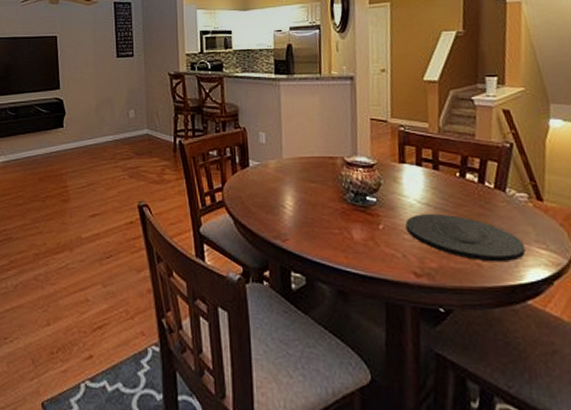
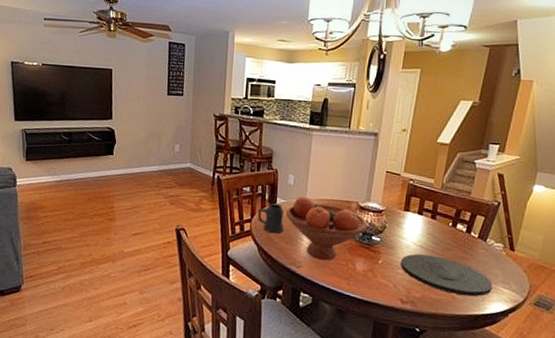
mug: none [230,167,261,203] -> present [258,203,284,234]
fruit bowl: none [261,157,358,231] -> present [285,197,367,261]

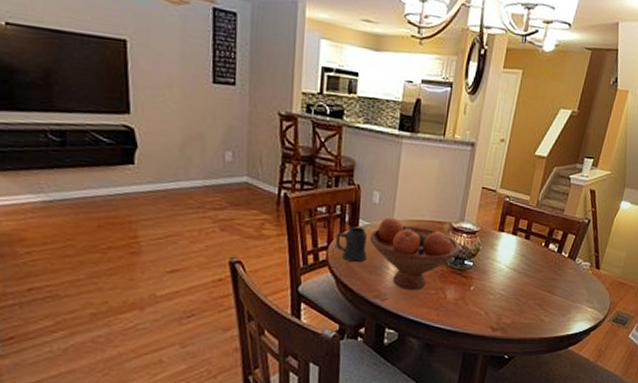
plate: present [400,254,493,297] -> none [492,278,578,318]

